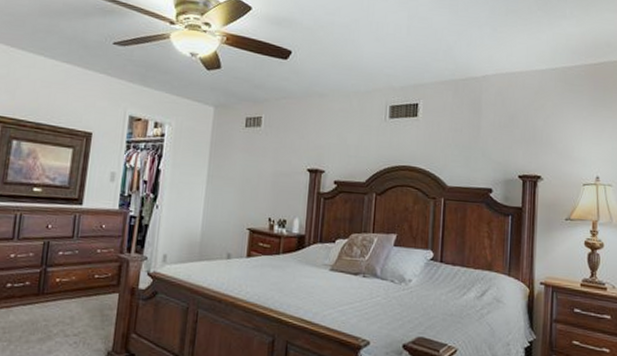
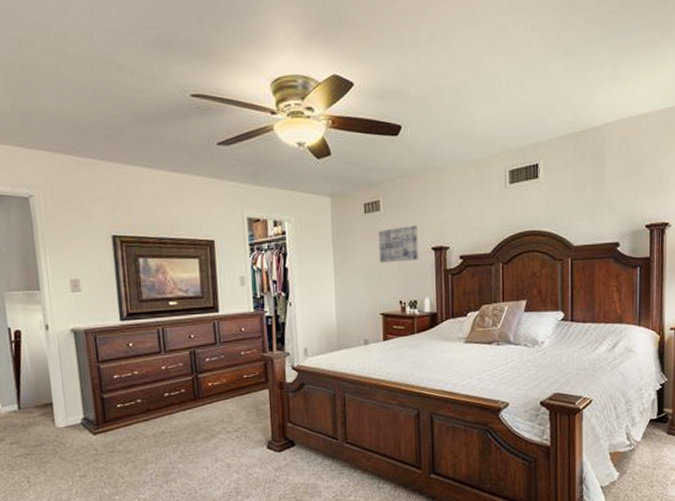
wall art: none [253,144,296,180] -> present [378,226,418,263]

